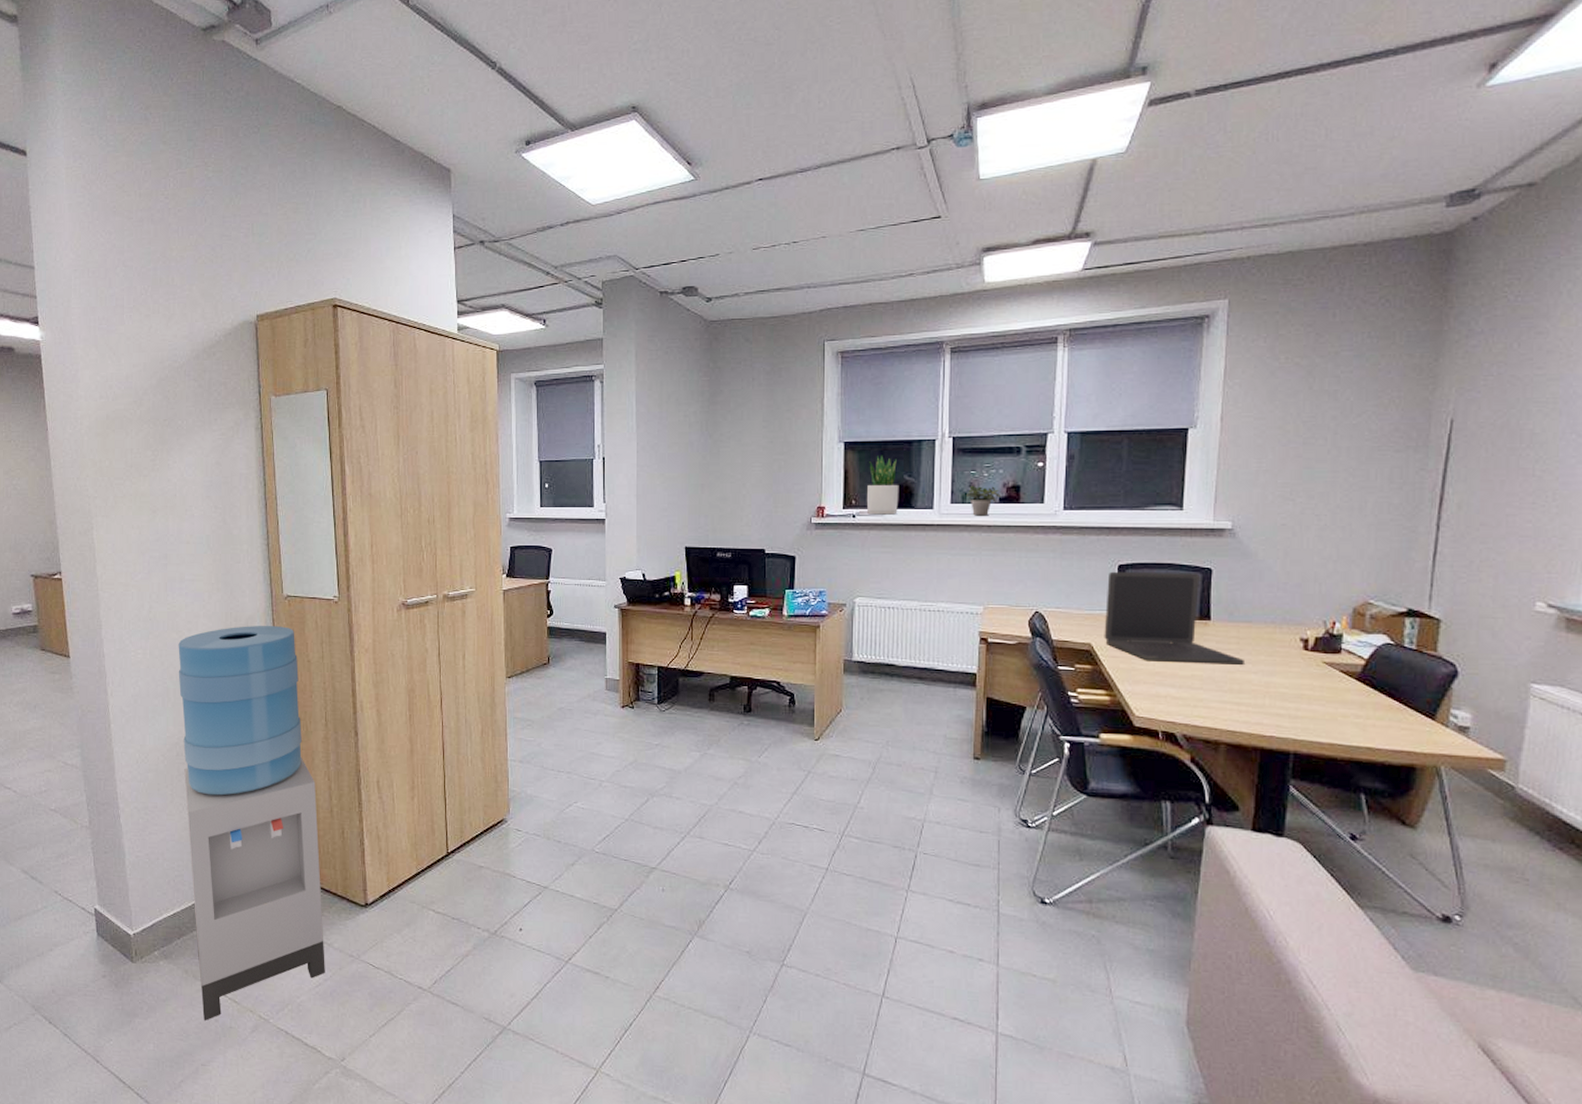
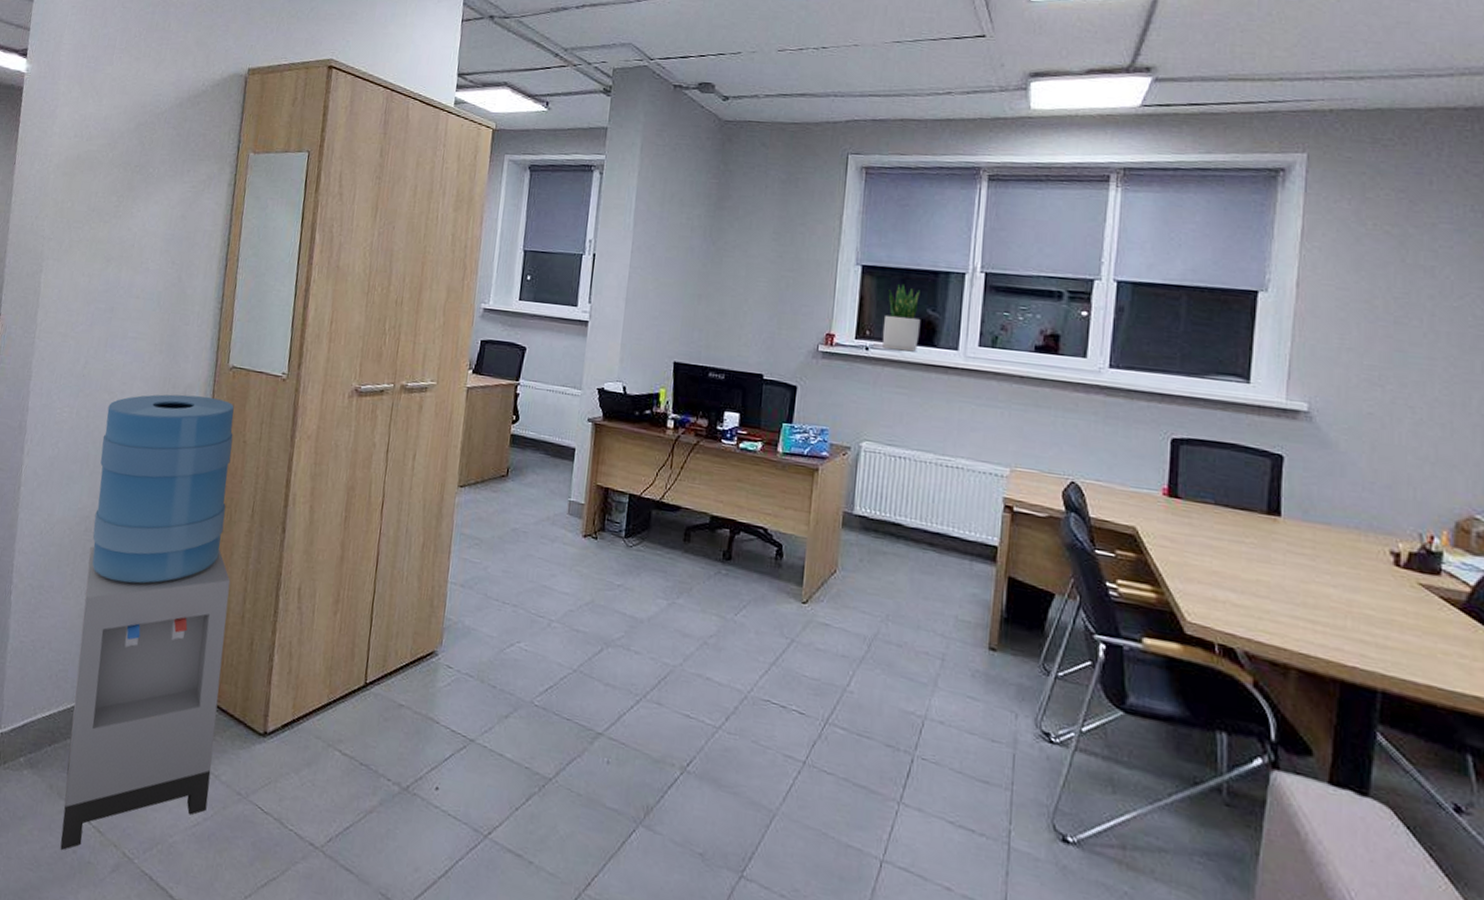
potted plant: present [965,485,1001,516] -> none [996,328,1037,365]
laptop: present [1104,571,1244,665] -> none [1151,445,1321,575]

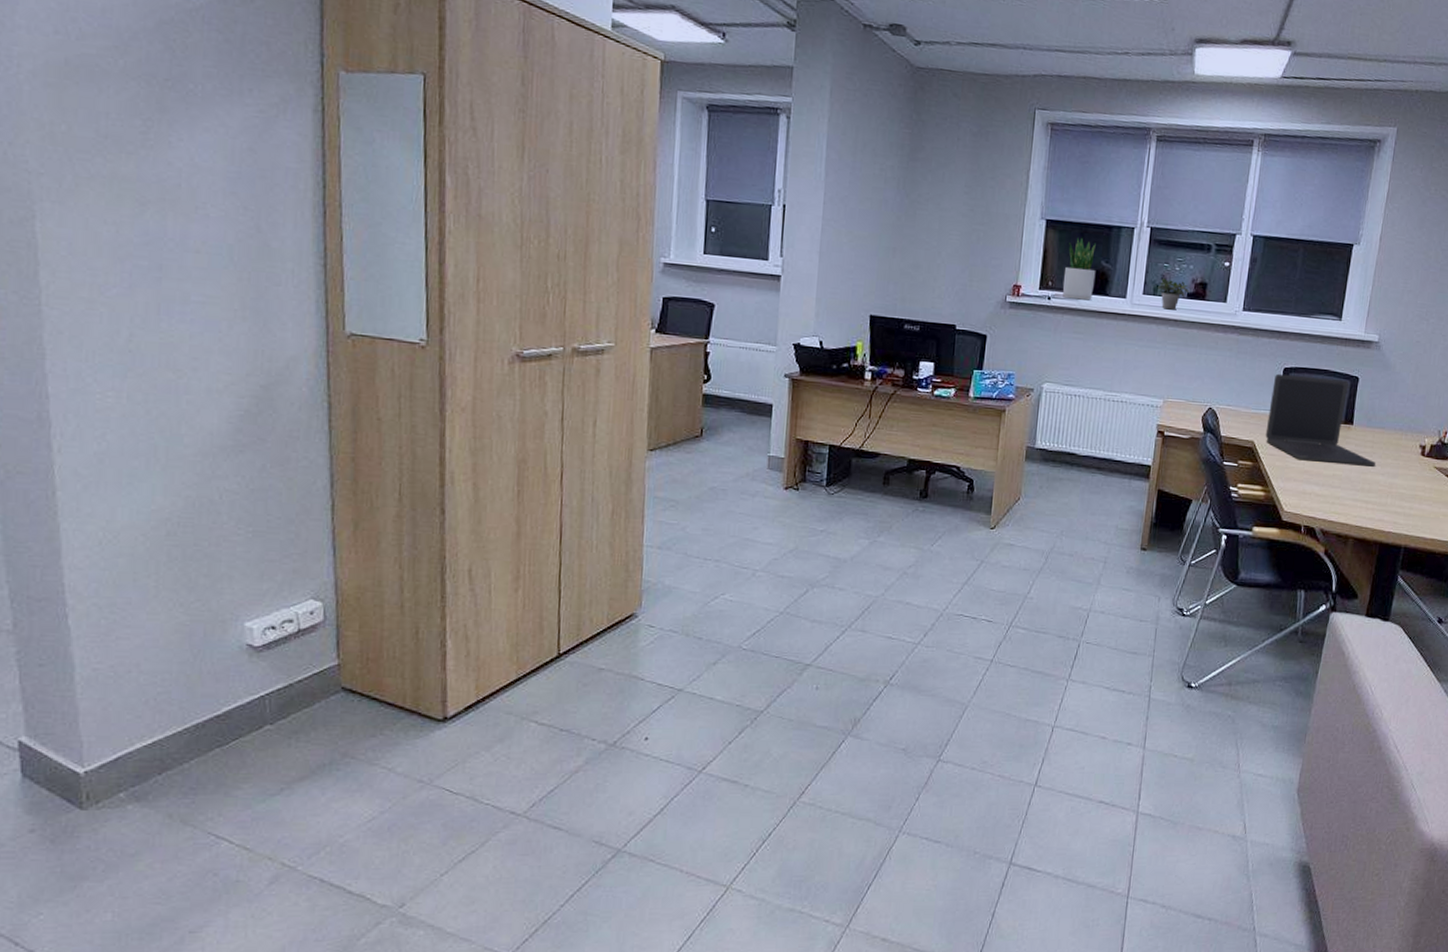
water cooler: present [60,394,234,850] -> none [173,369,383,876]
potted plant: none [996,328,1037,365] -> present [1157,278,1189,310]
laptop: none [1151,445,1321,575] -> present [1265,373,1376,467]

